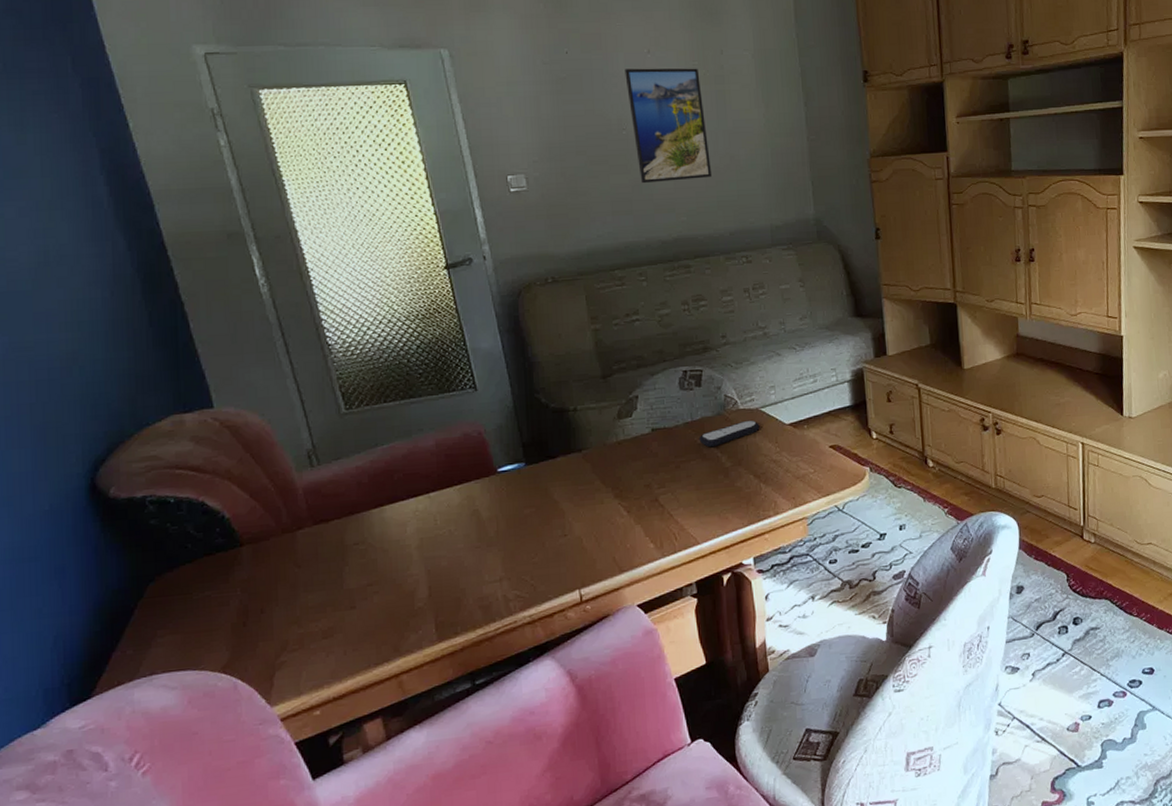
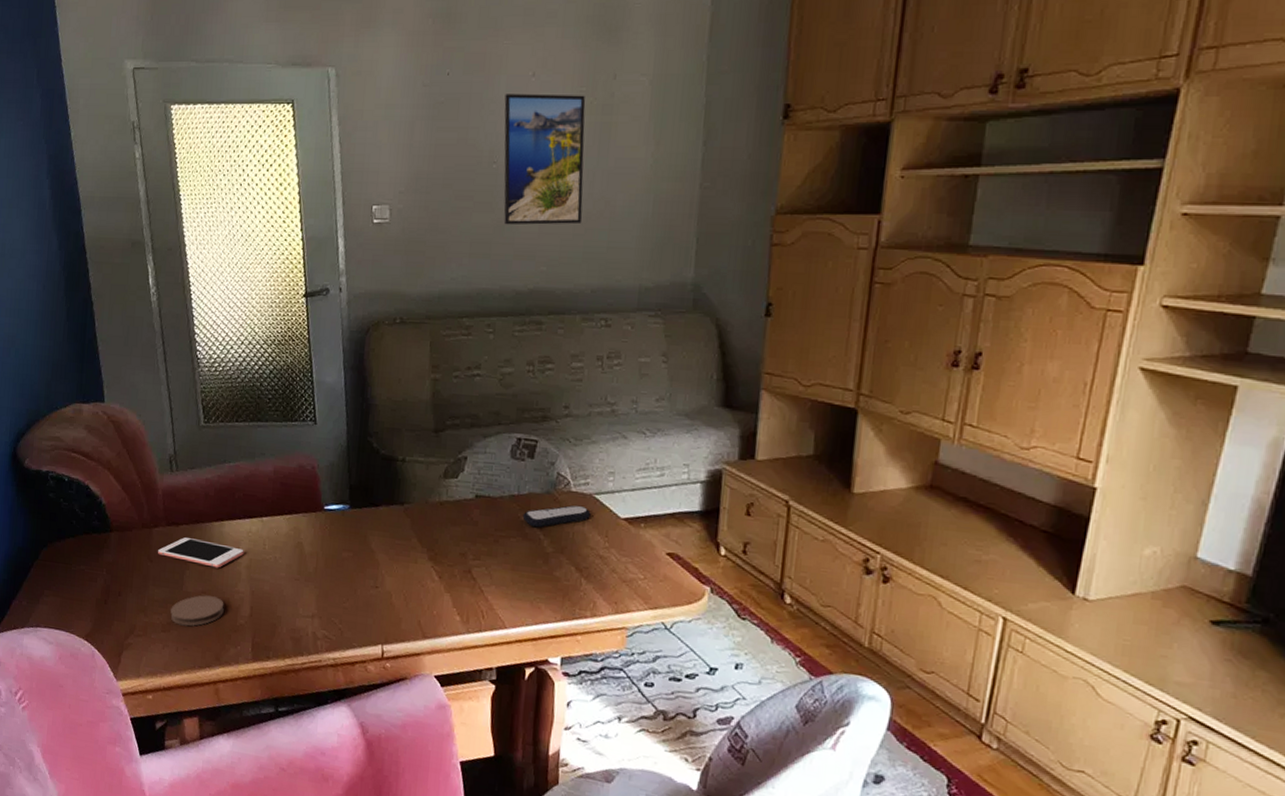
cell phone: none [306,530,413,558] -> present [158,537,244,568]
coaster: none [330,586,398,627] -> present [170,595,225,626]

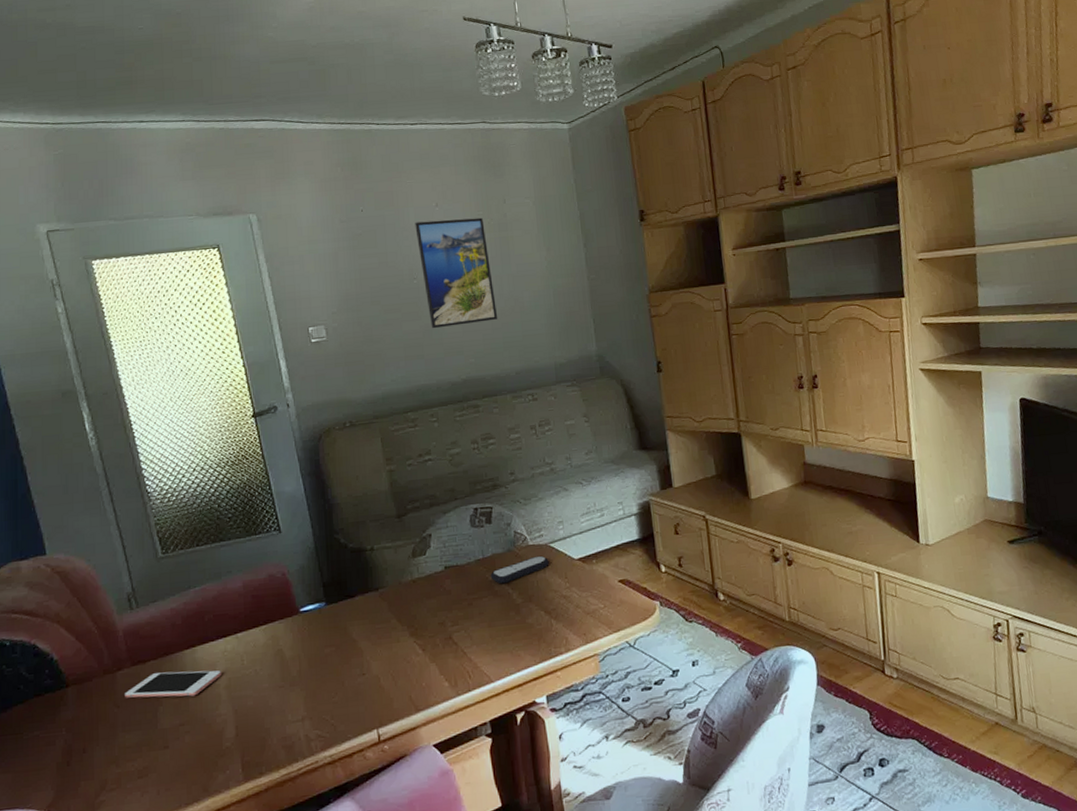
coaster: present [170,595,225,626] -> none [145,726,208,766]

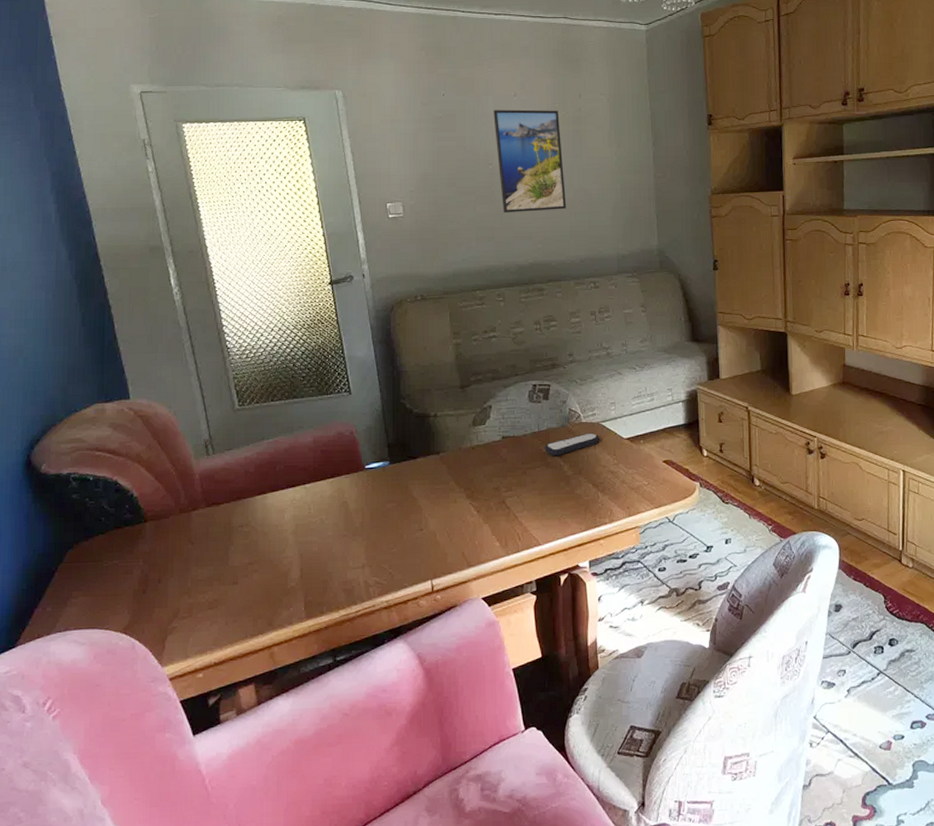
cell phone: present [125,670,221,698] -> none [199,515,289,539]

